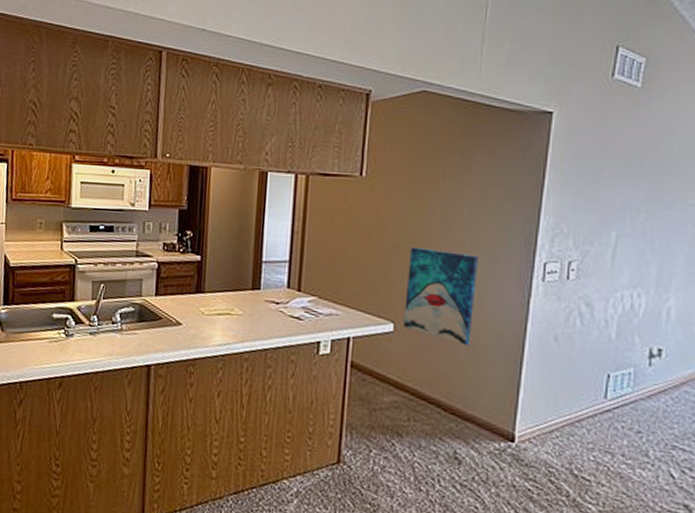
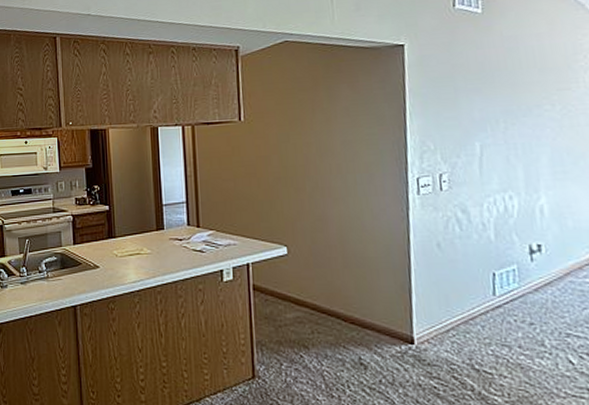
wall art: present [403,247,478,347] -> none [292,177,360,261]

